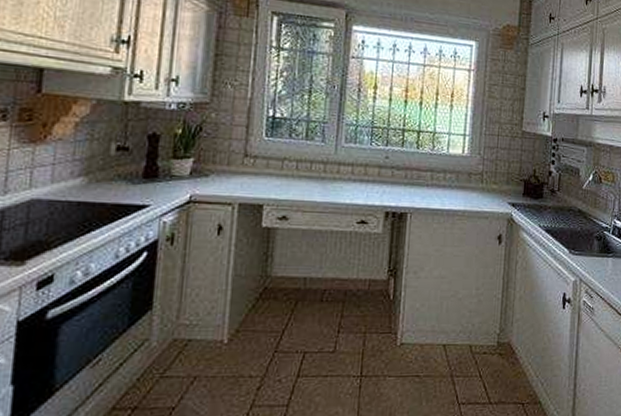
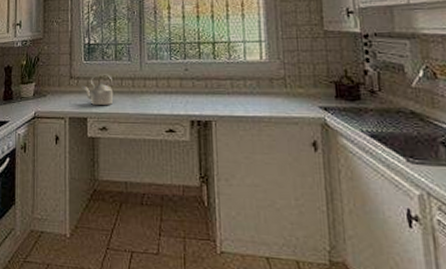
kettle: none [258,152,301,191] -> present [81,73,114,105]

